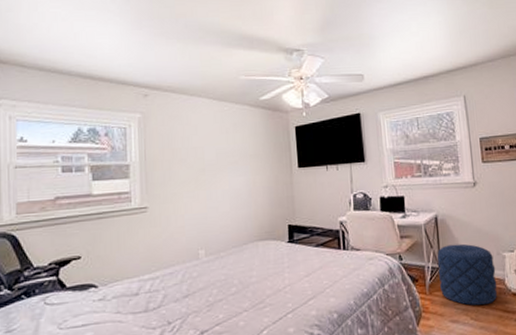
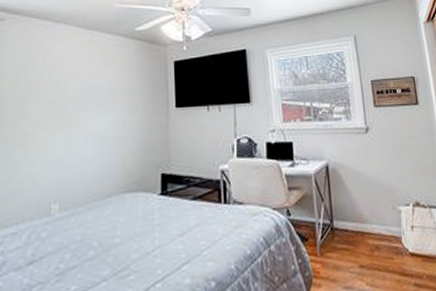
pouf: present [437,243,497,306] -> none [329,196,394,268]

